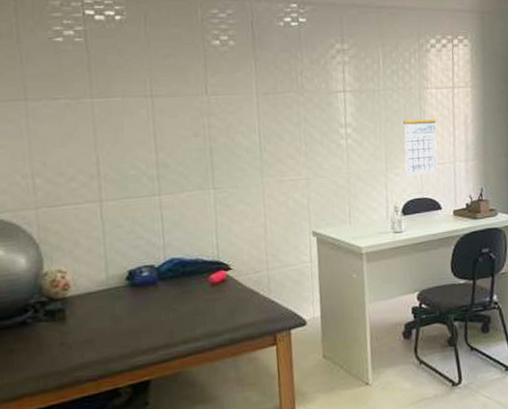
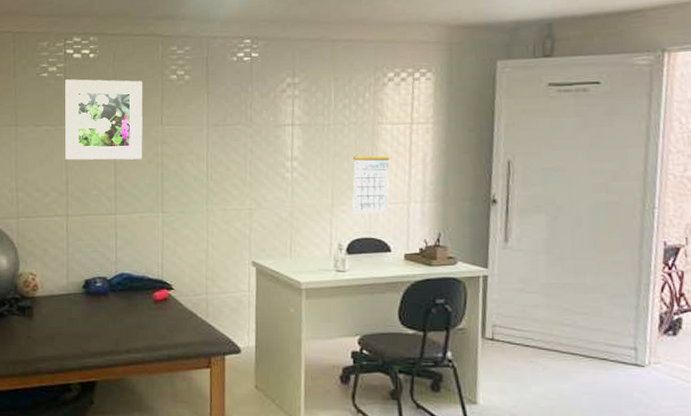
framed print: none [86,44,187,138] -> present [64,79,143,160]

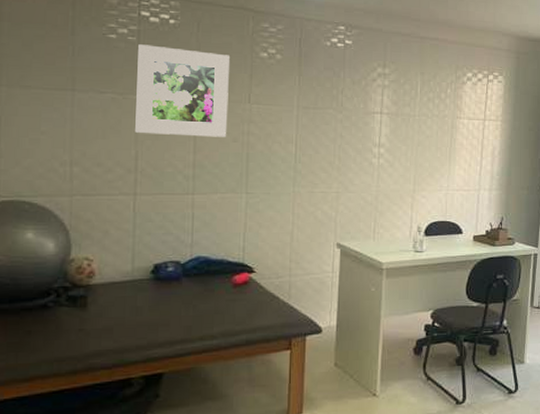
calendar: present [352,147,390,214] -> none [432,139,466,199]

